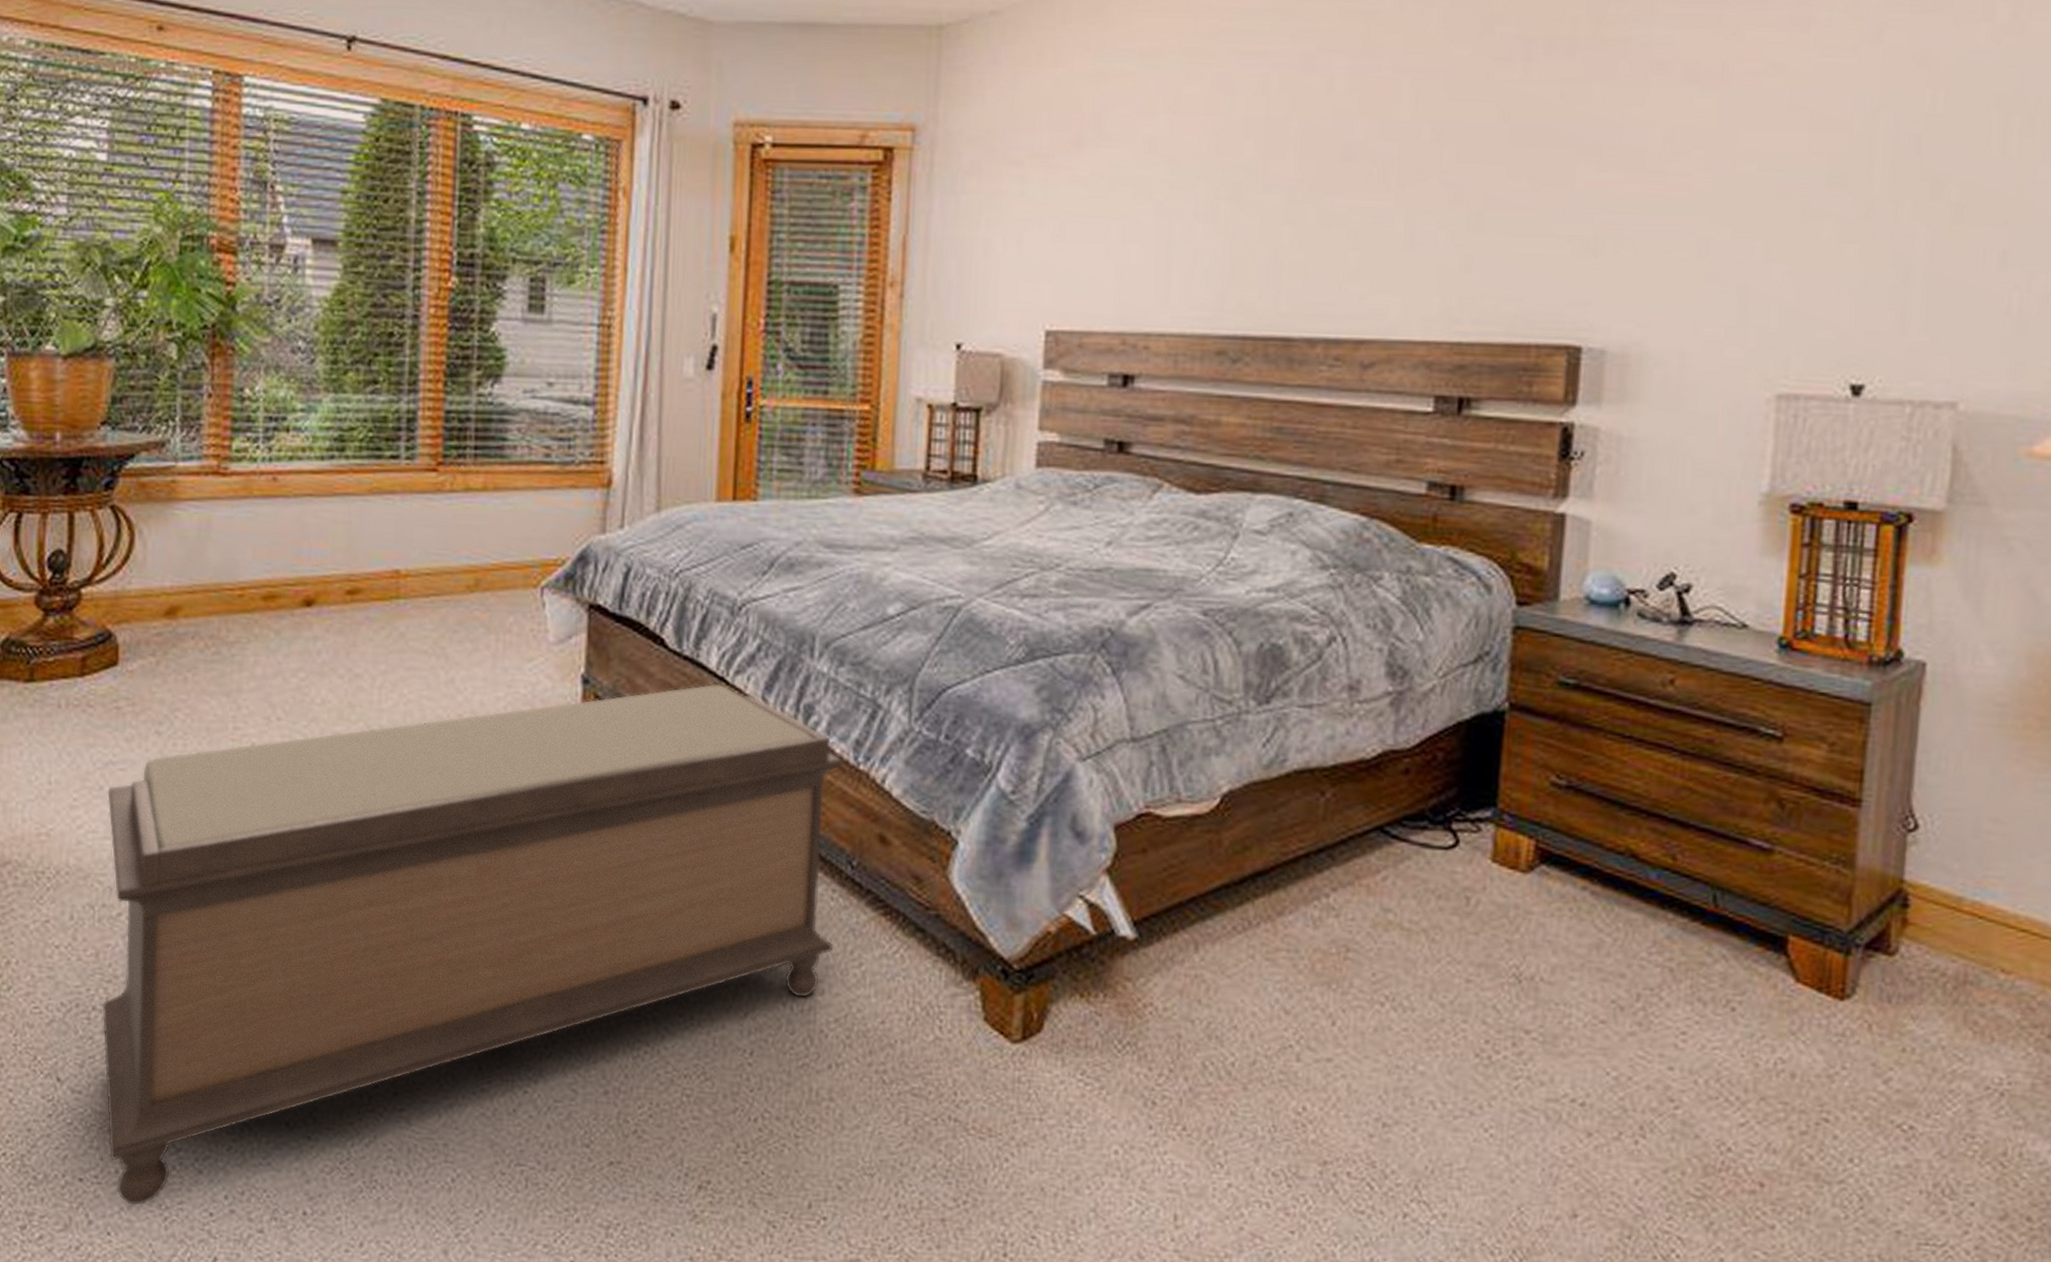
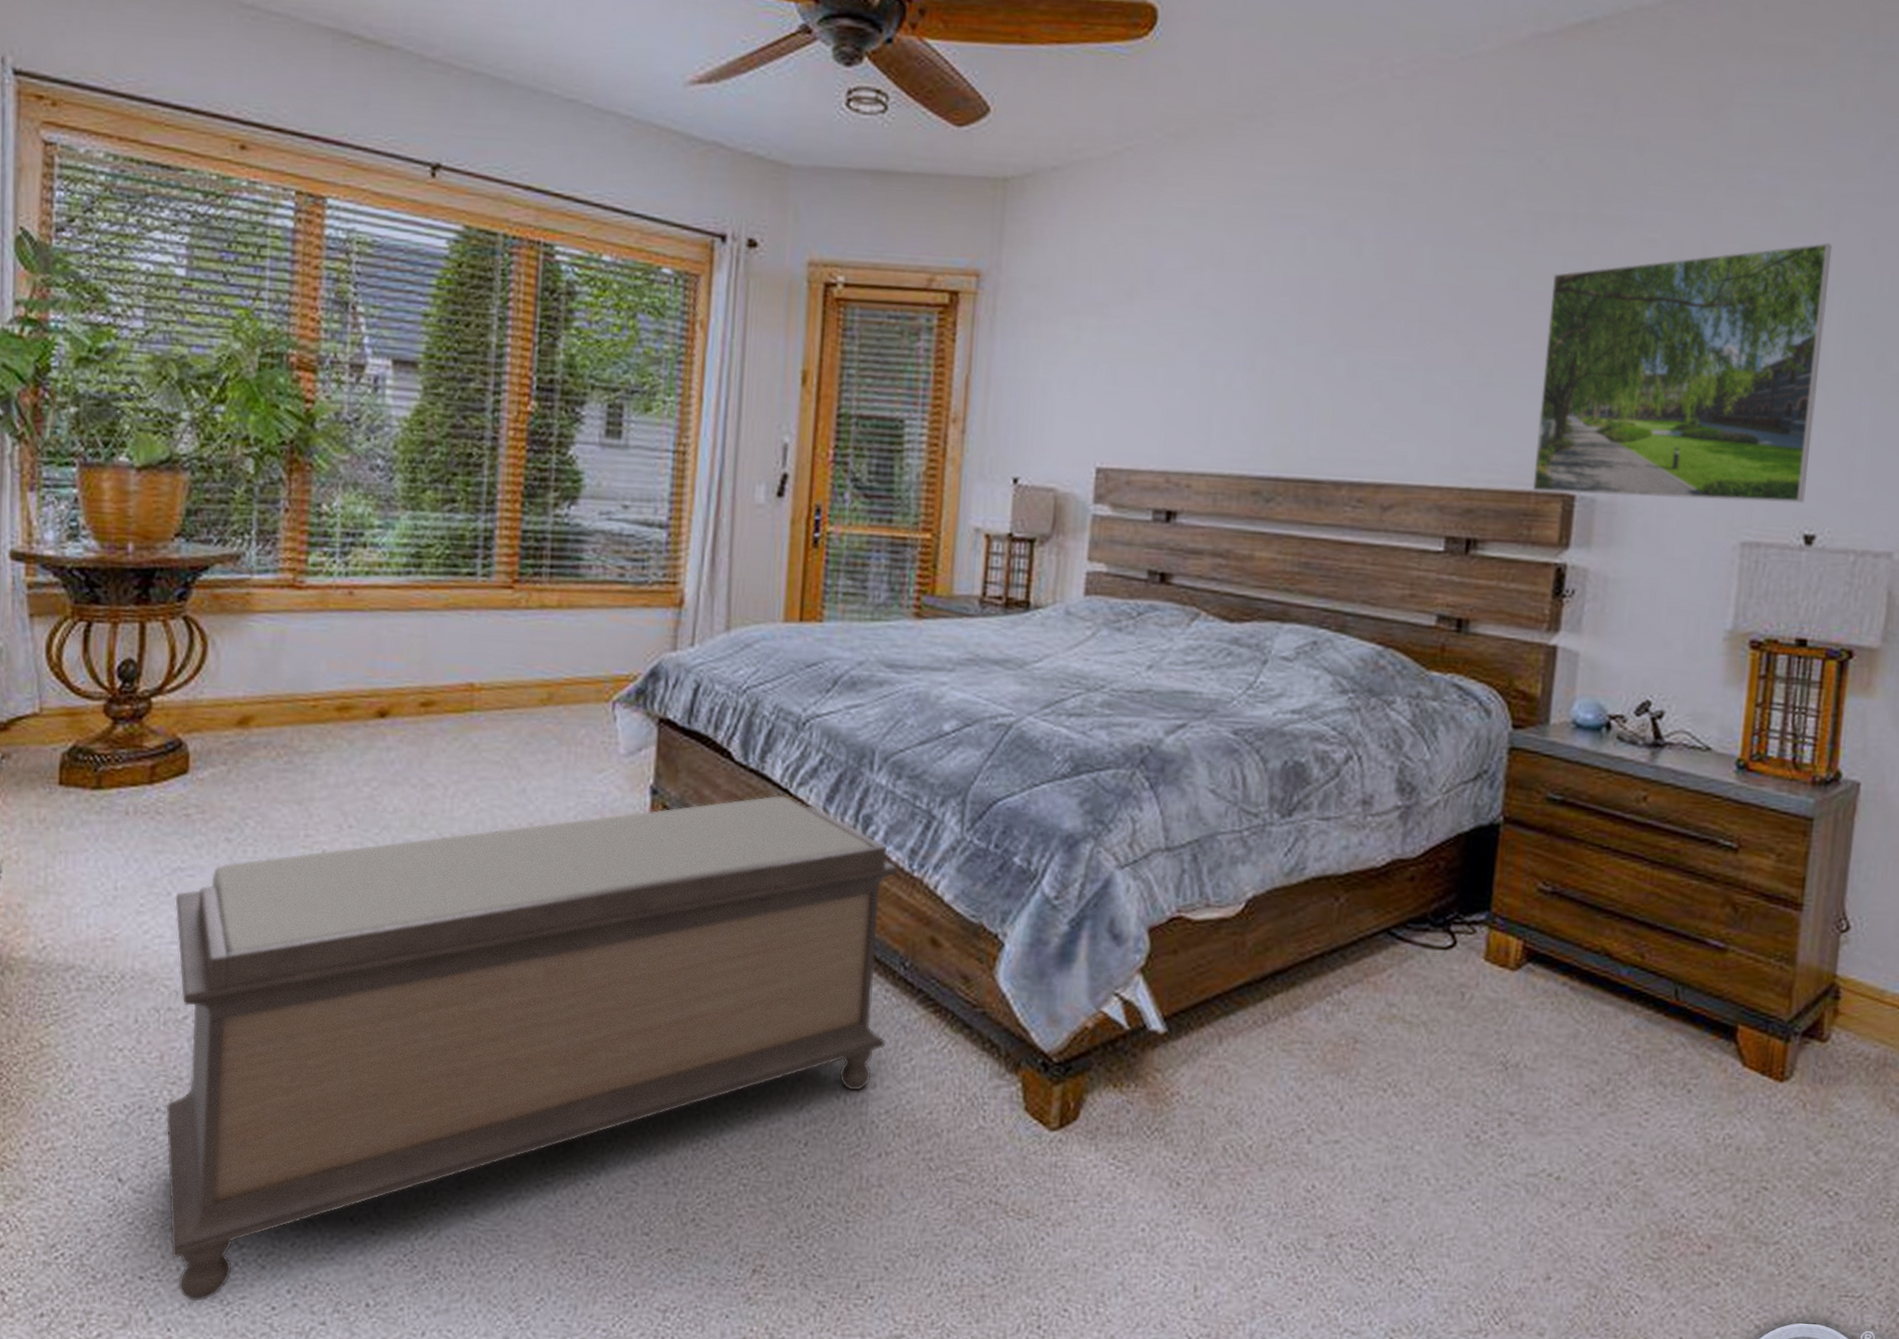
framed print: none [1532,57,1875,350] -> present [1532,243,1833,503]

